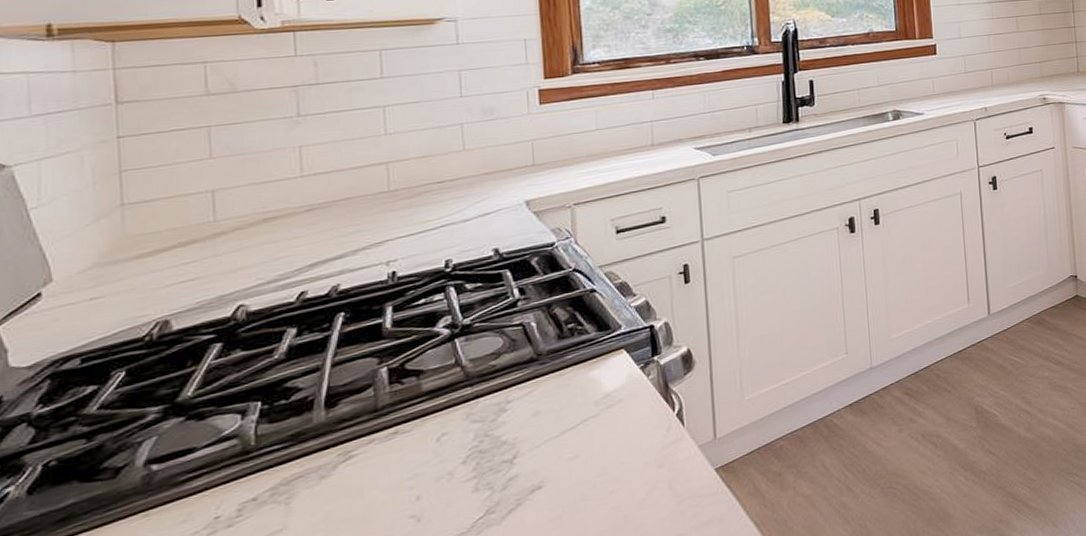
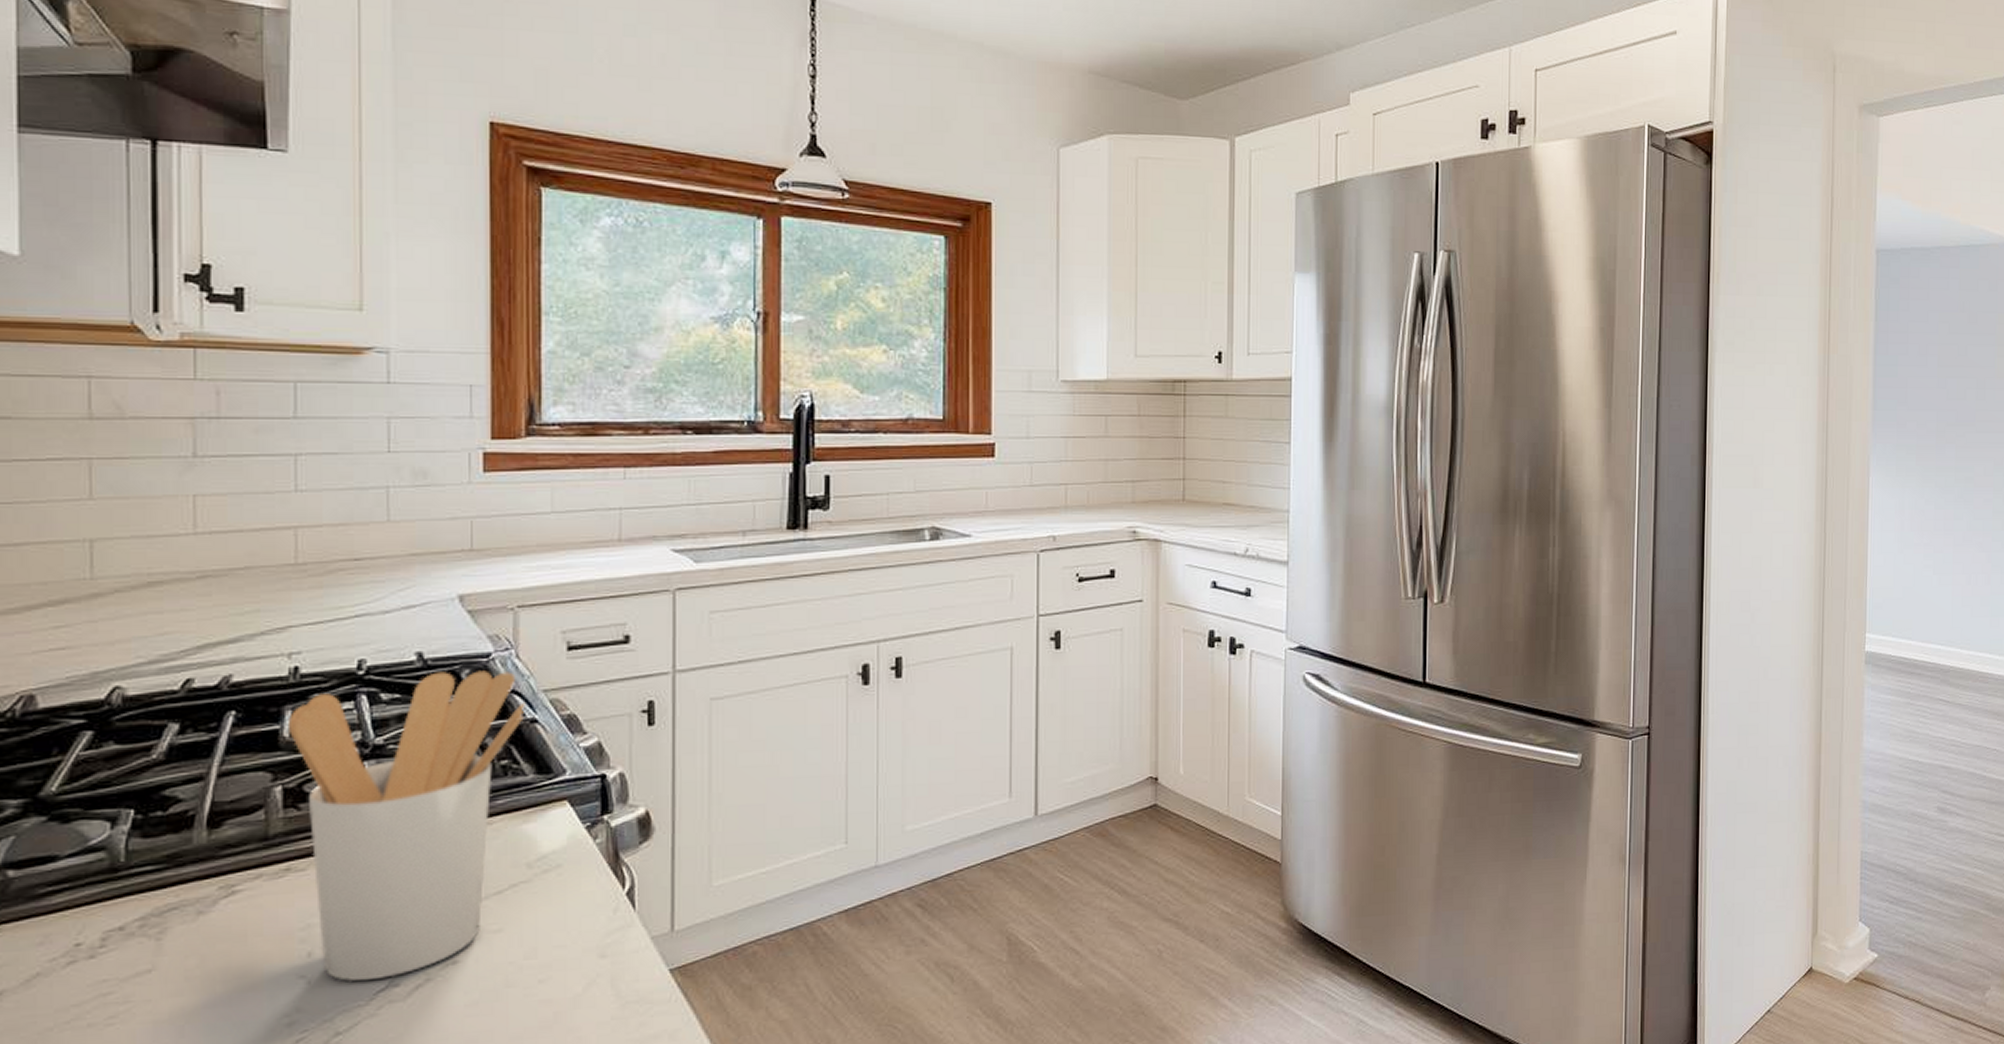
utensil holder: none [388,255,585,515] -> present [287,671,526,981]

